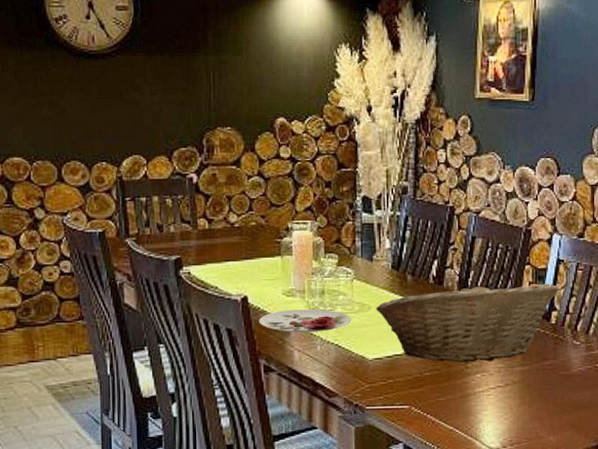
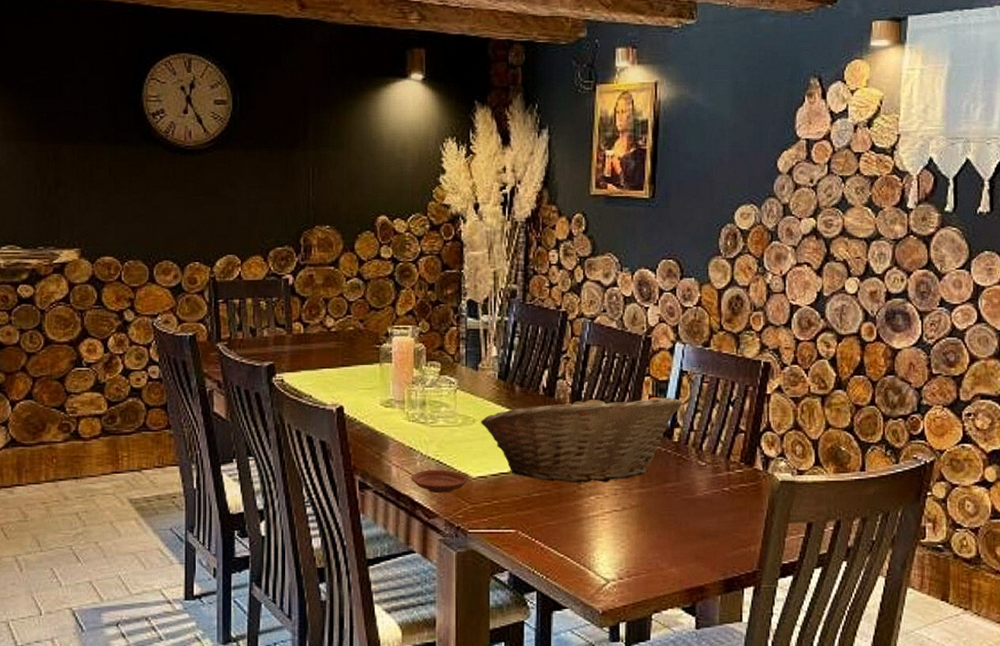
plate: present [259,309,352,333] -> none [355,421,454,446]
plate: none [312,352,365,375] -> present [411,469,468,493]

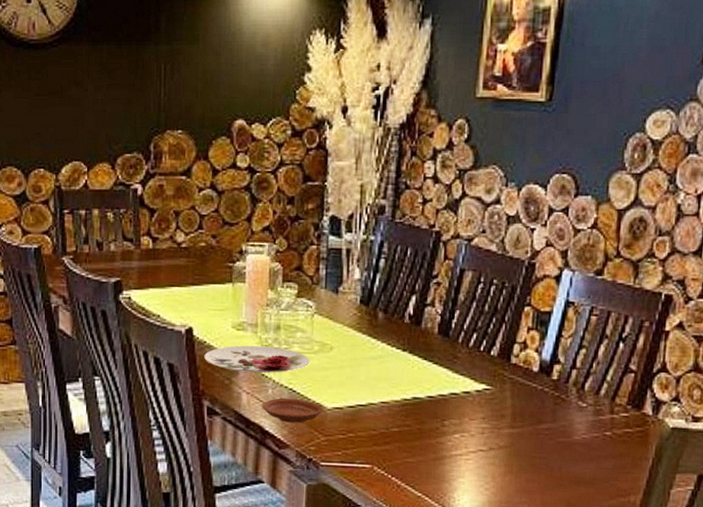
plate: none [355,421,454,446] -> present [204,345,310,373]
fruit basket: present [481,392,683,483] -> none [339,321,566,420]

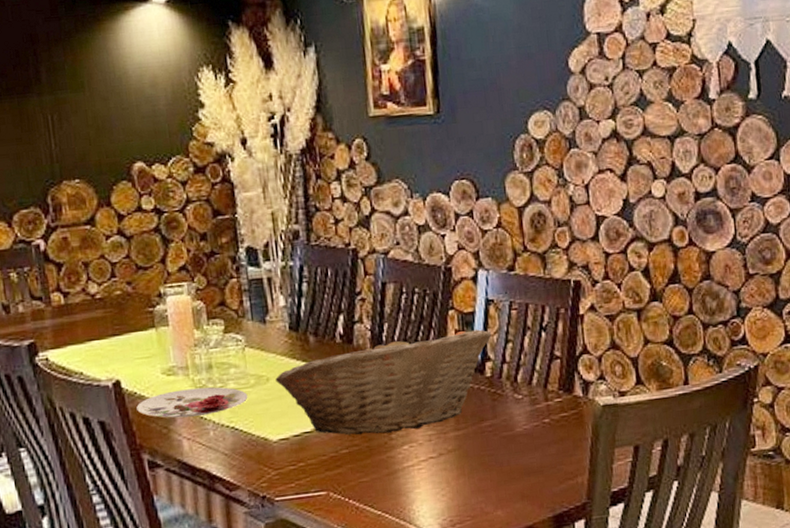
plate: present [262,398,323,424] -> none [205,436,269,464]
fruit basket: none [339,321,566,420] -> present [275,329,492,436]

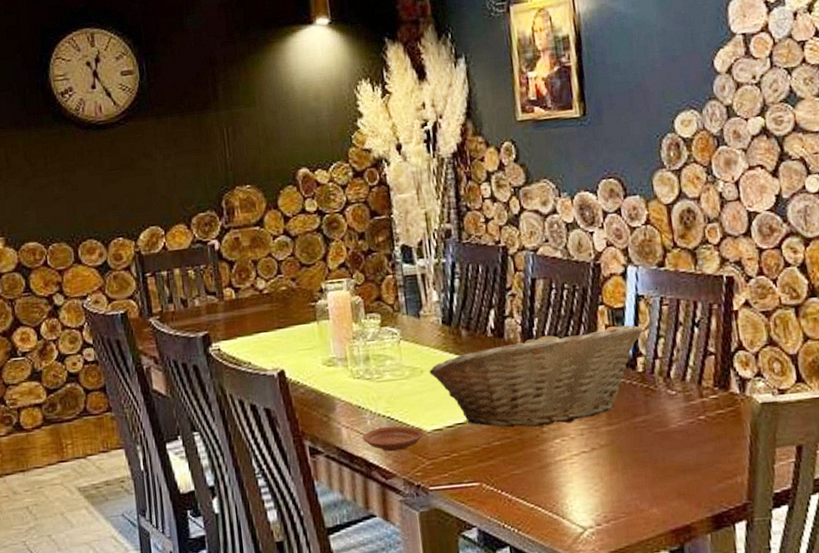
plate: present [136,387,248,418] -> none [299,377,403,407]
plate: none [205,436,269,464] -> present [362,426,423,452]

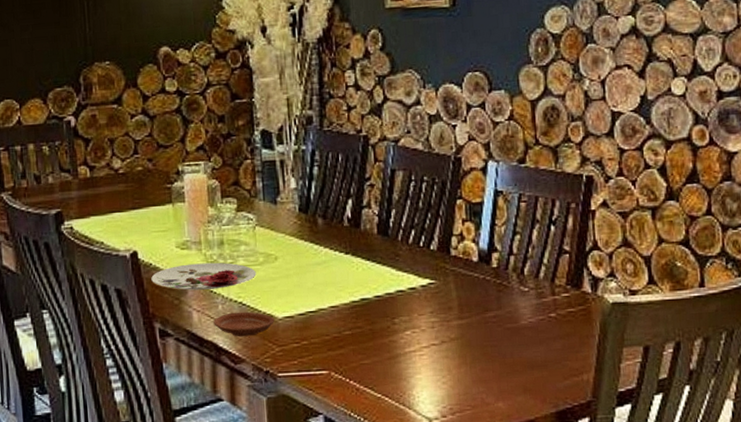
plate: none [299,377,403,407] -> present [151,262,256,291]
fruit basket: present [429,324,643,428] -> none [283,219,500,318]

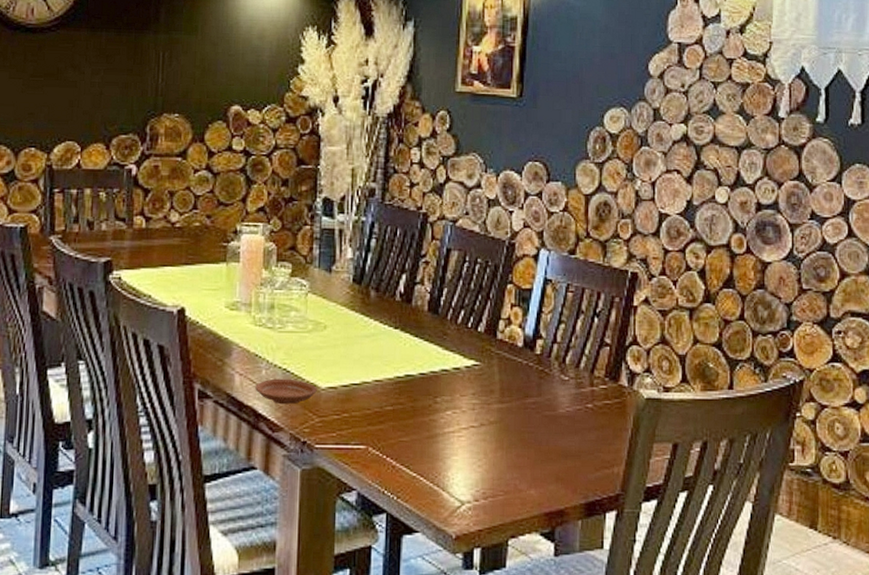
plate: present [151,262,256,291] -> none [196,325,304,353]

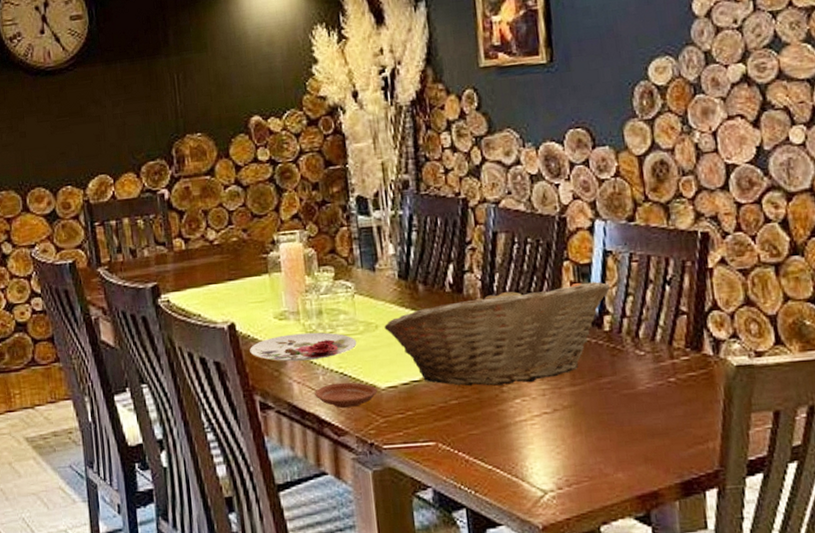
plate: none [196,325,304,353] -> present [250,332,357,362]
fruit basket: none [332,298,546,396] -> present [384,281,611,386]

